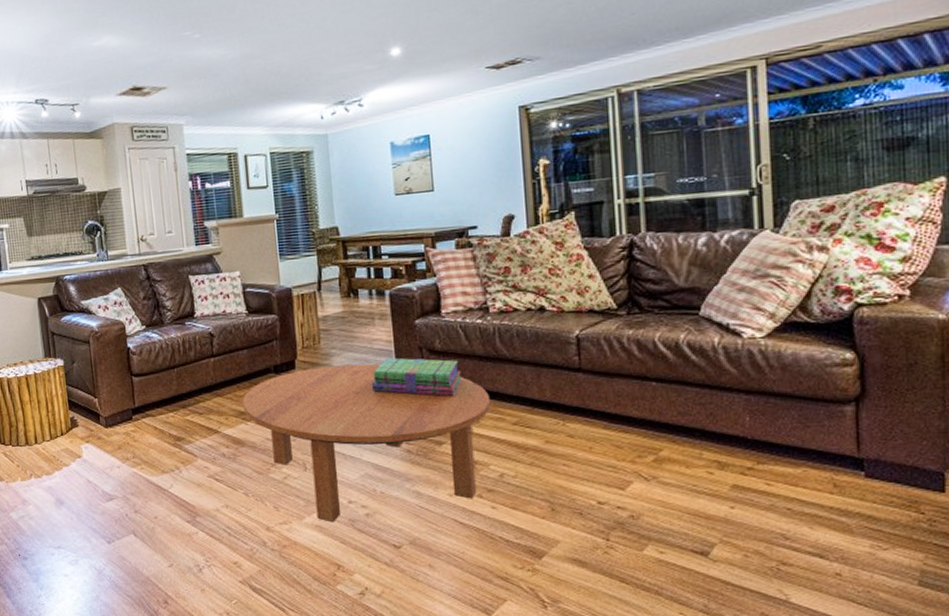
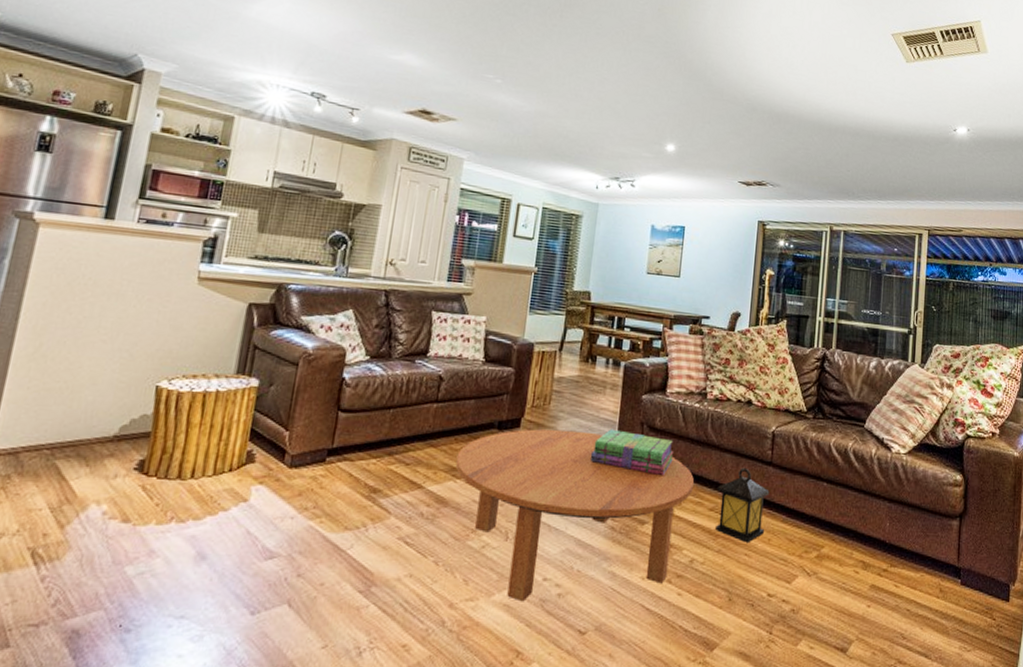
lantern: none [517,377,583,454] -> present [715,467,770,544]

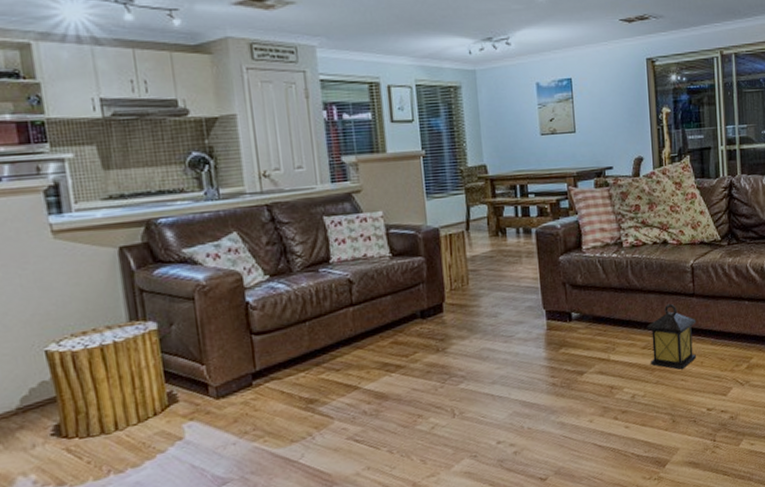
coffee table: present [455,429,694,602] -> none [386,302,624,467]
stack of books: present [590,429,674,476] -> none [519,292,600,330]

